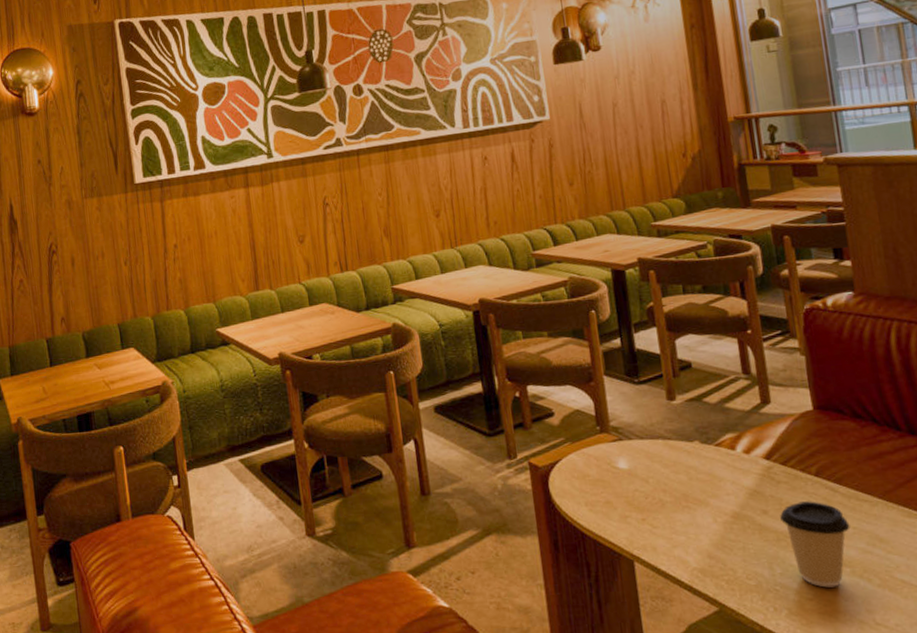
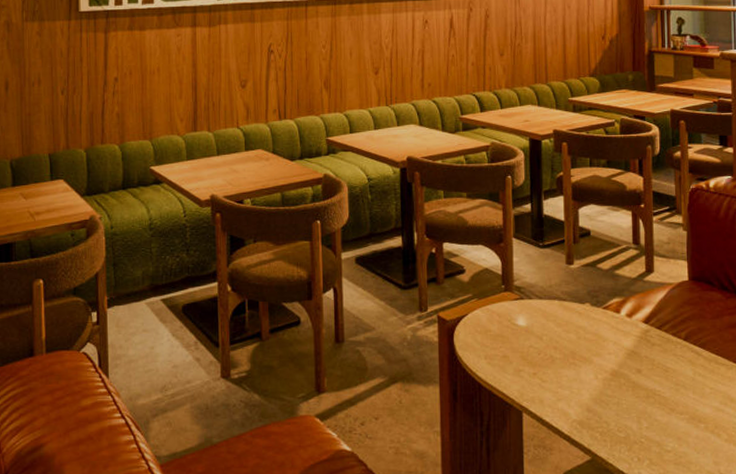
coffee cup: present [780,501,850,588] -> none [651,363,708,441]

